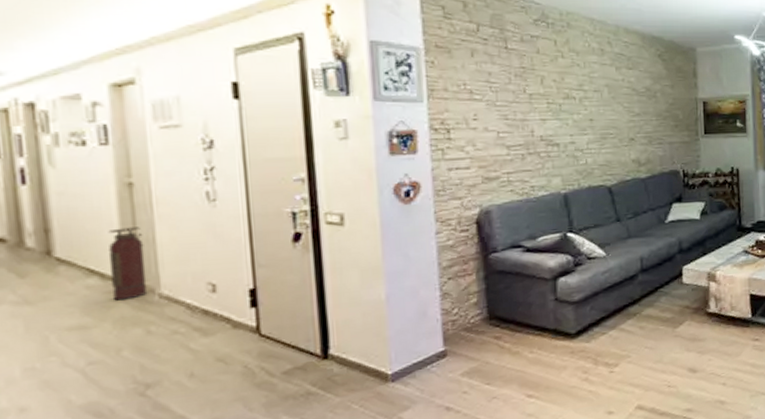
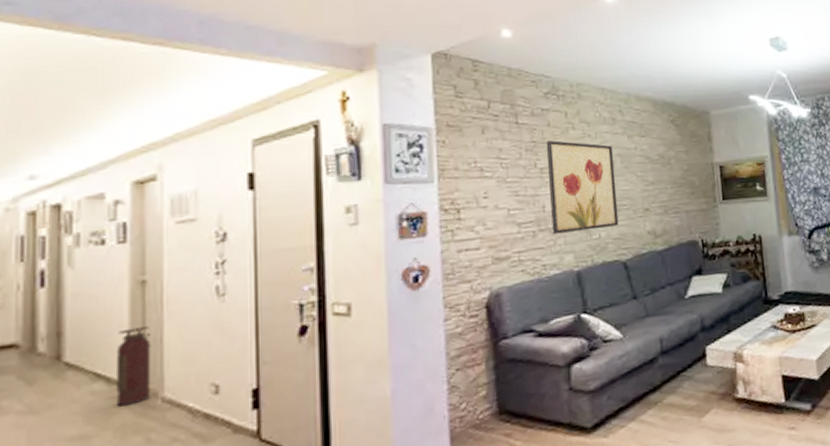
wall art: none [535,68,605,158] -> present [546,140,619,235]

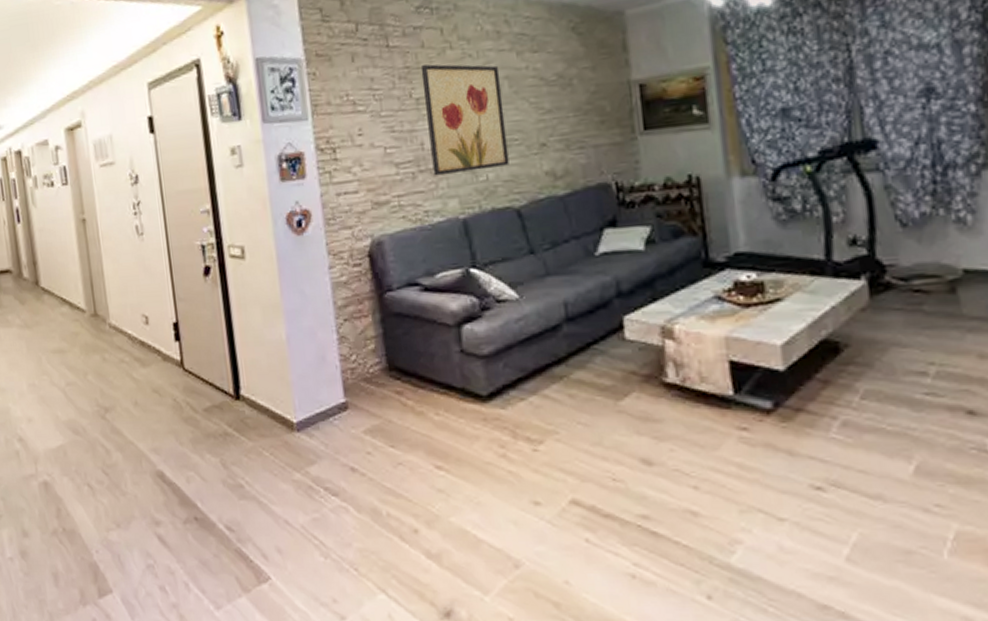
fire extinguisher: present [115,326,151,407] -> none [72,260,101,328]

